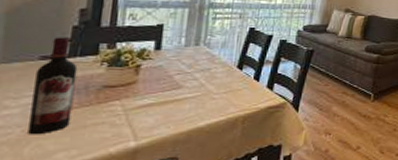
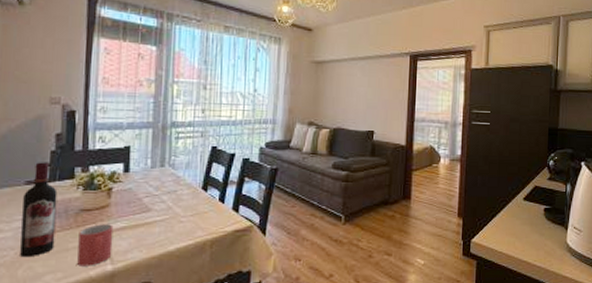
mug: none [96,101,140,143] -> present [77,224,114,266]

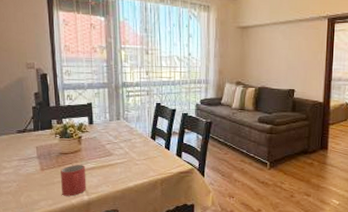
wine bottle: present [20,162,58,258] -> none [17,115,44,188]

